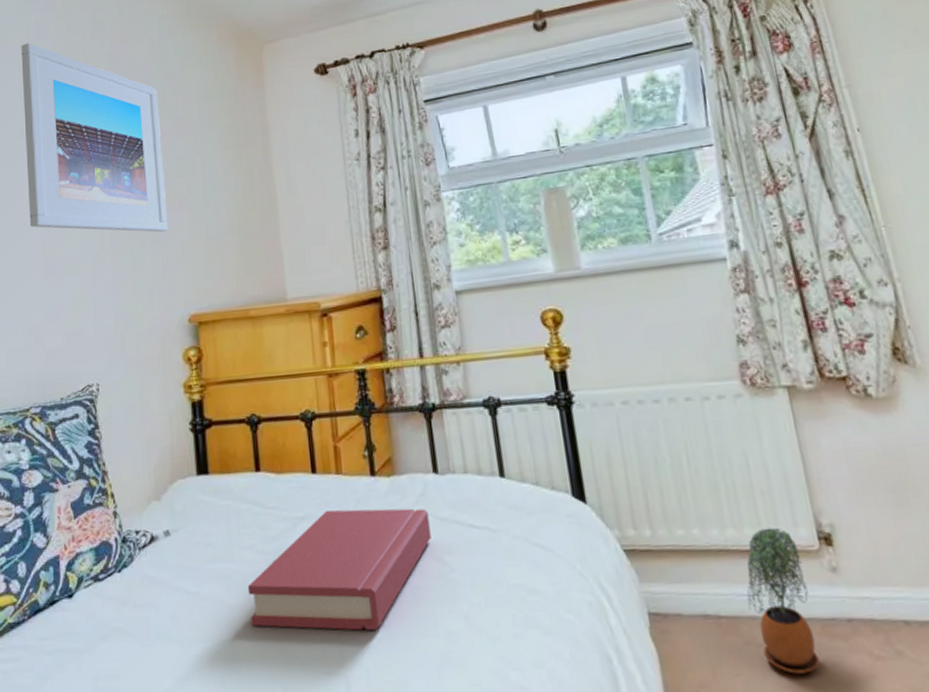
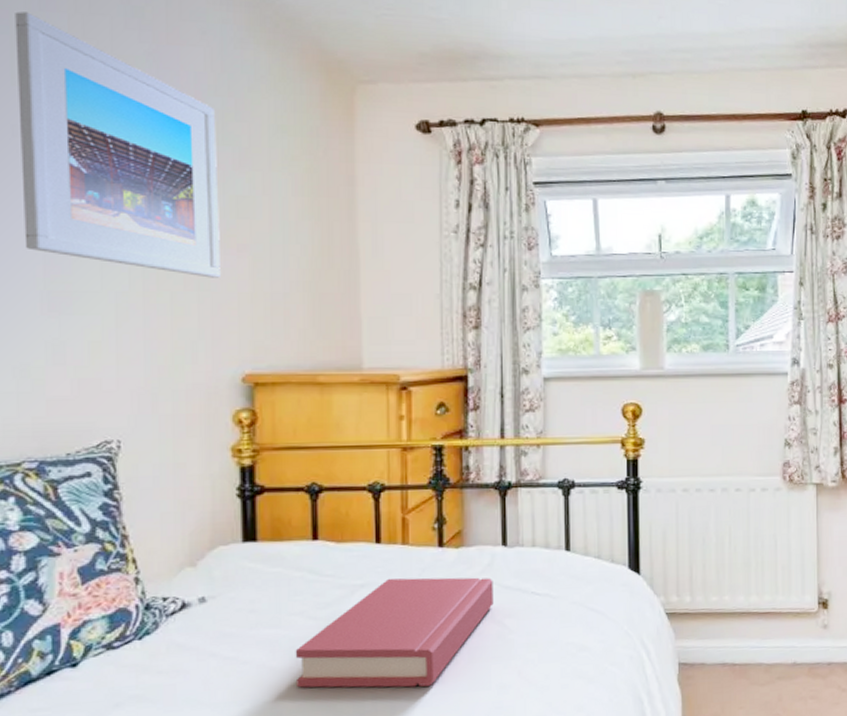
potted plant: present [746,527,820,674] -> none [758,595,803,705]

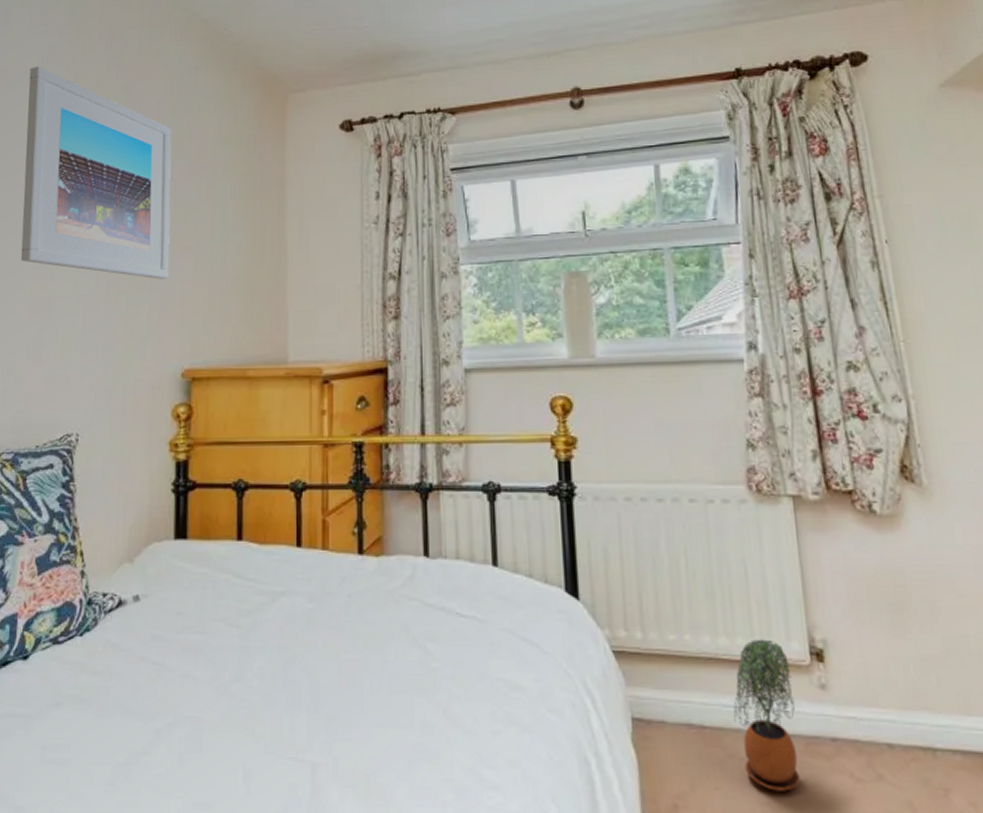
hardback book: present [295,577,494,688] -> none [217,586,415,716]
potted plant: none [758,595,803,705] -> present [733,639,800,791]

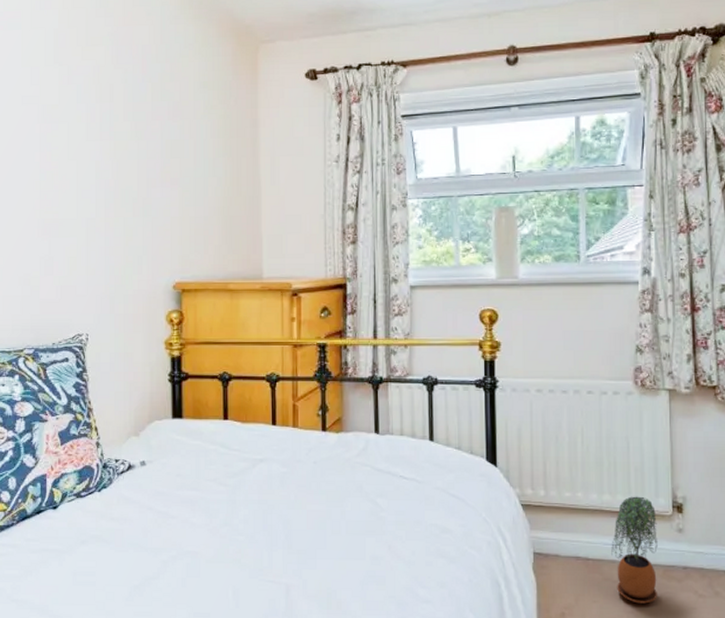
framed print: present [20,66,172,279] -> none [25,12,159,206]

